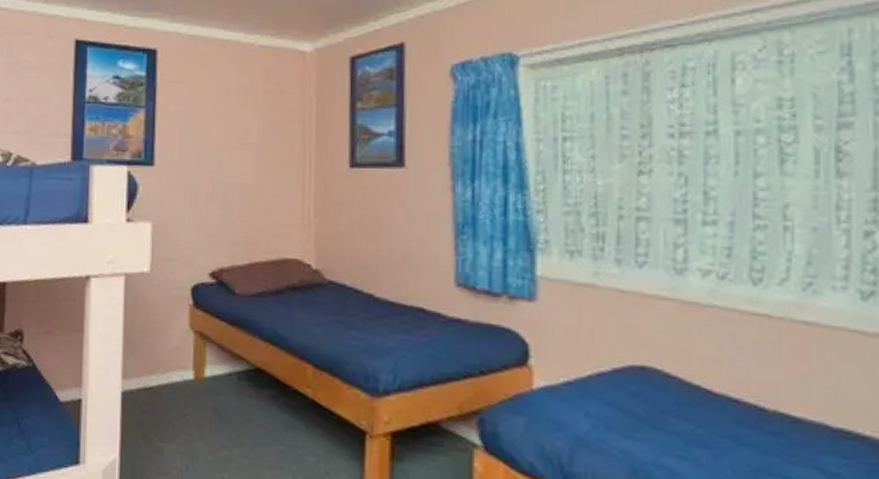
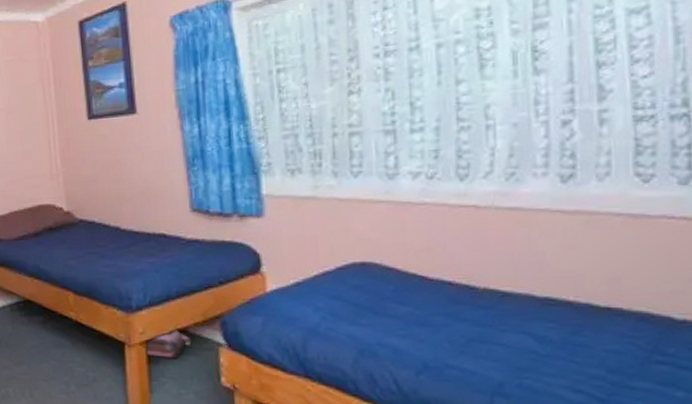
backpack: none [390,421,444,458] -> present [146,329,192,359]

